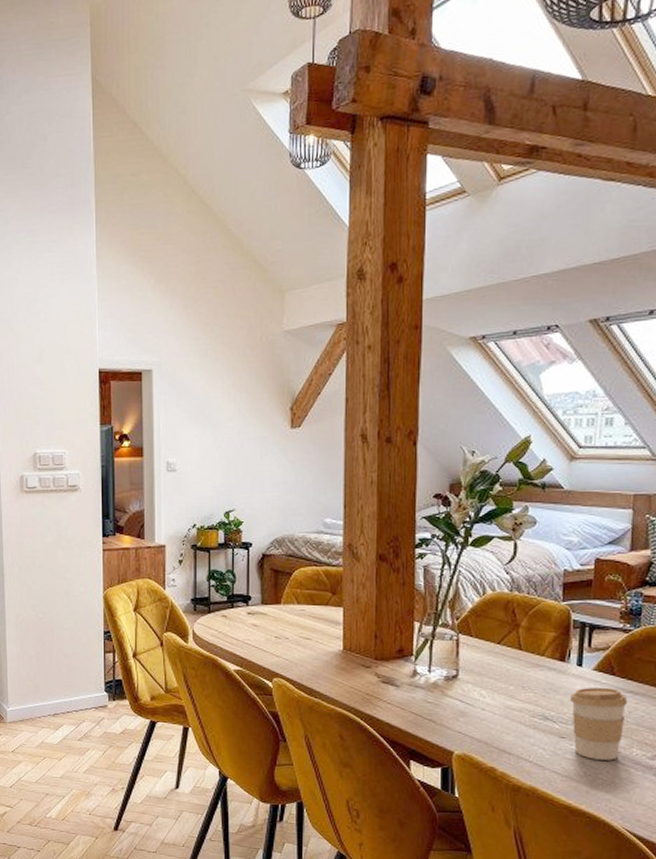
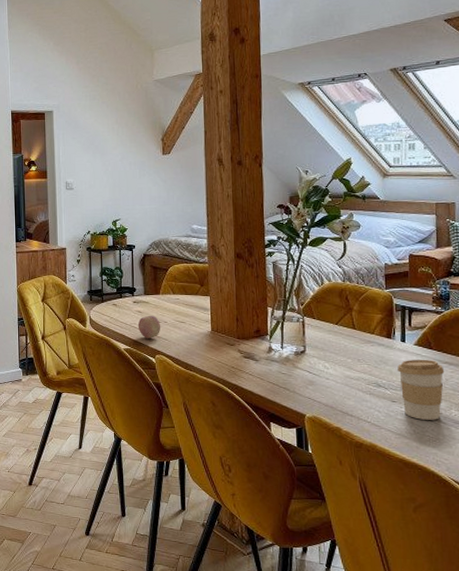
fruit: none [252,629,281,658] -> present [137,315,161,338]

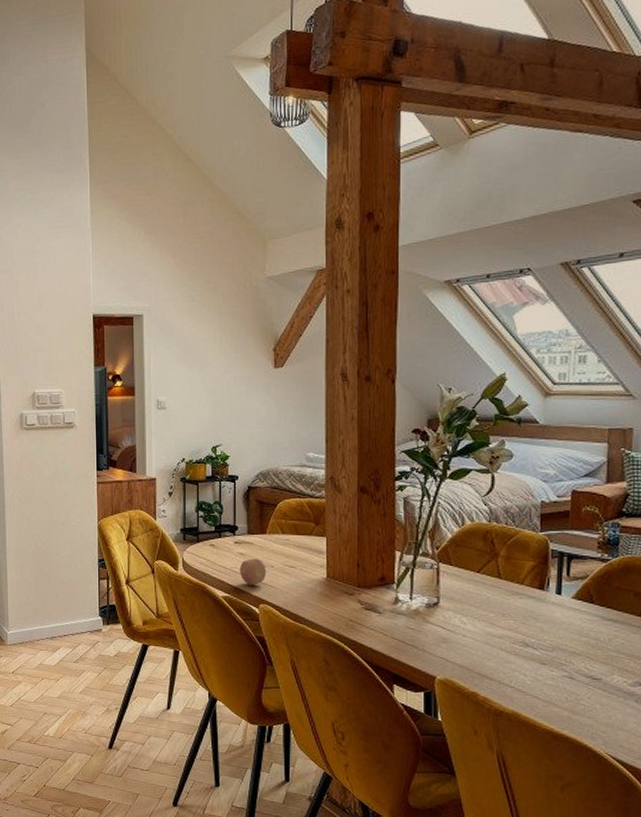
coffee cup: present [398,359,445,420] -> none [550,614,608,687]

